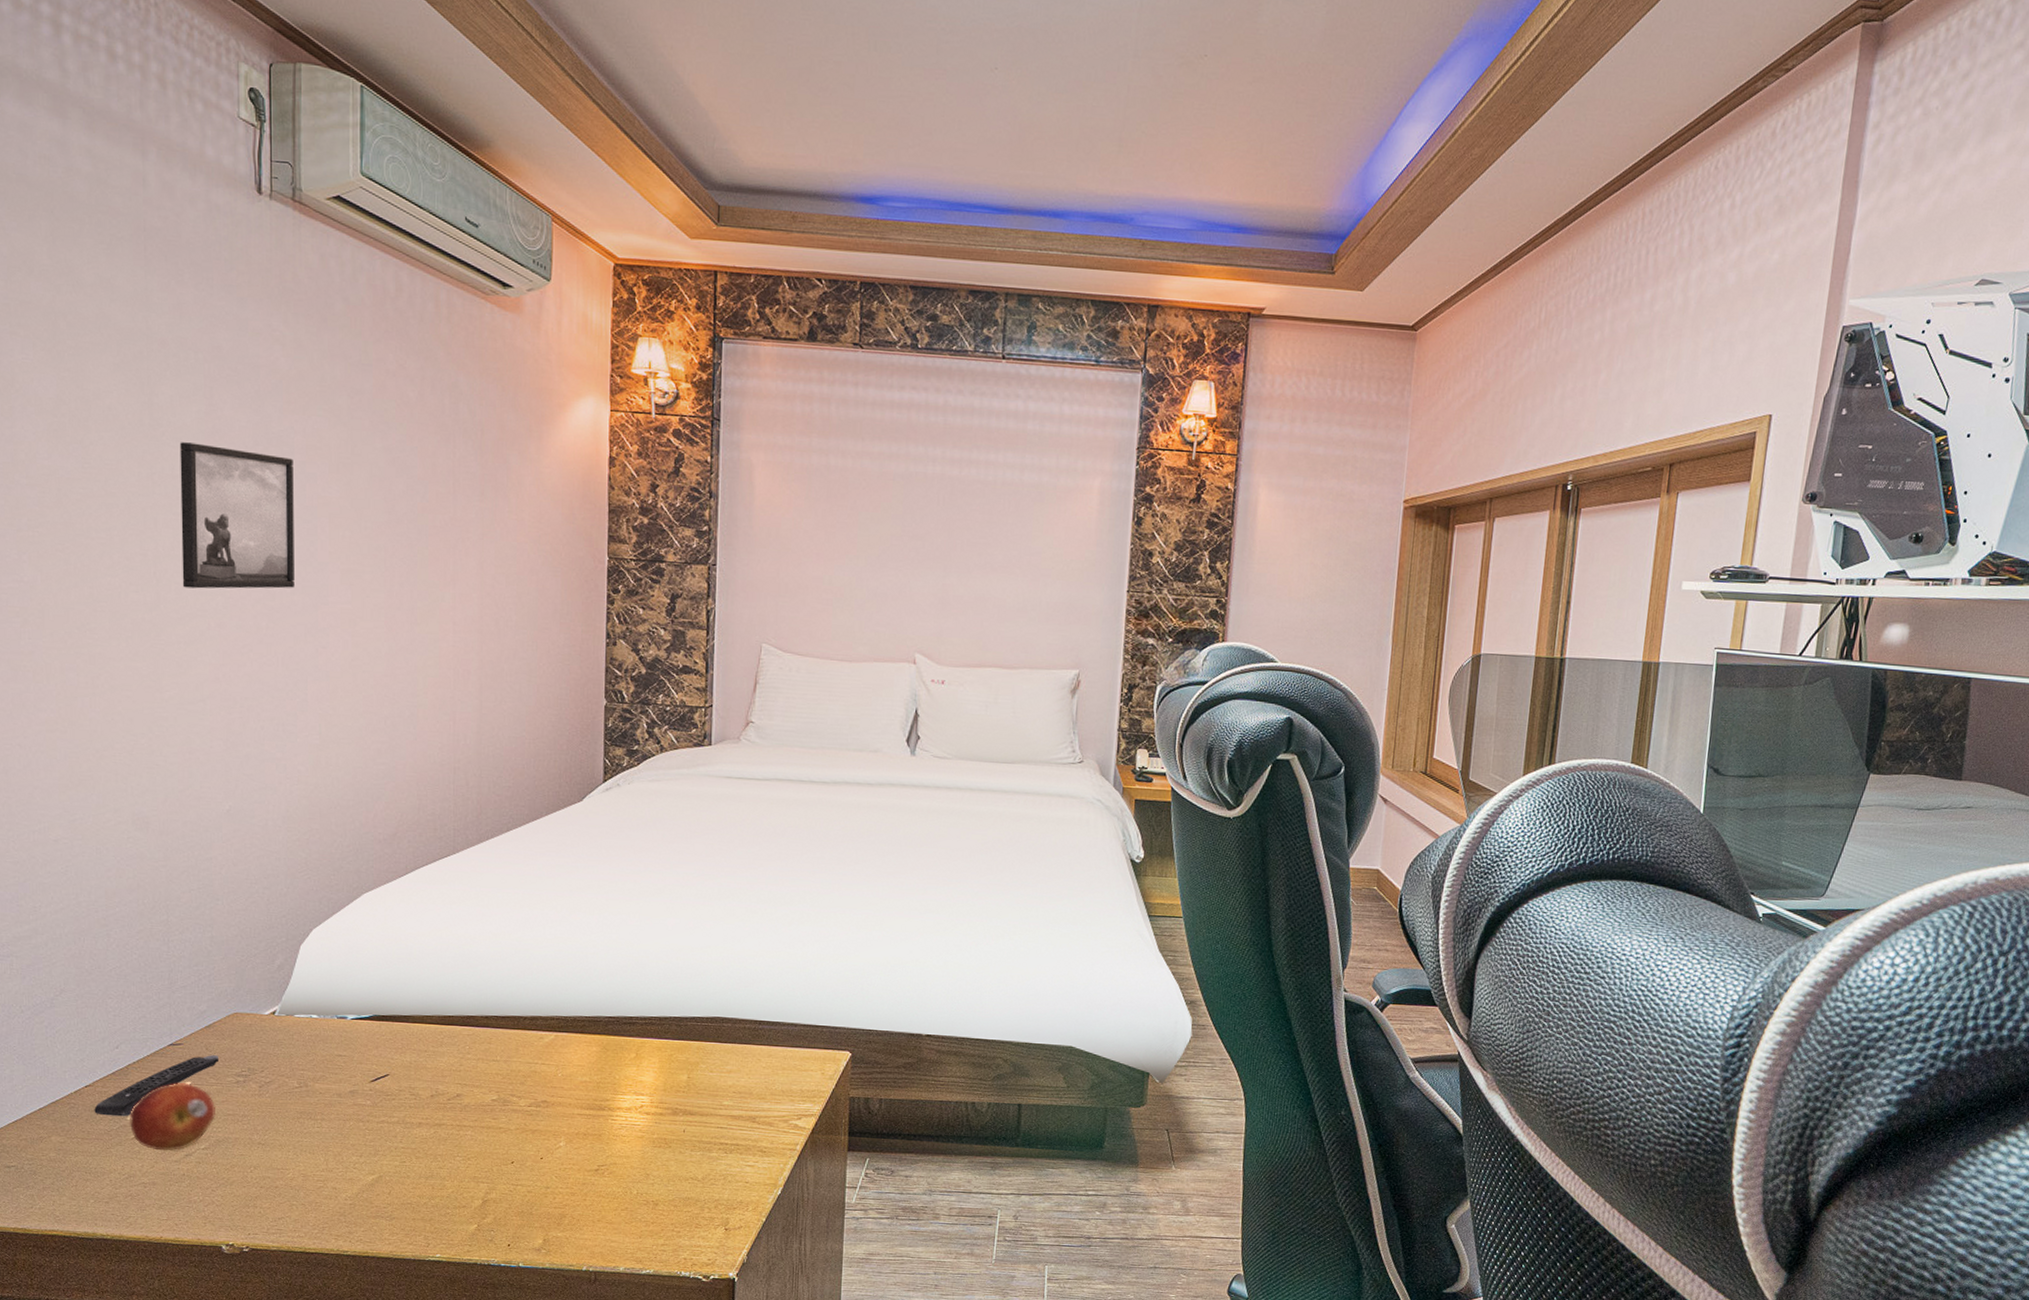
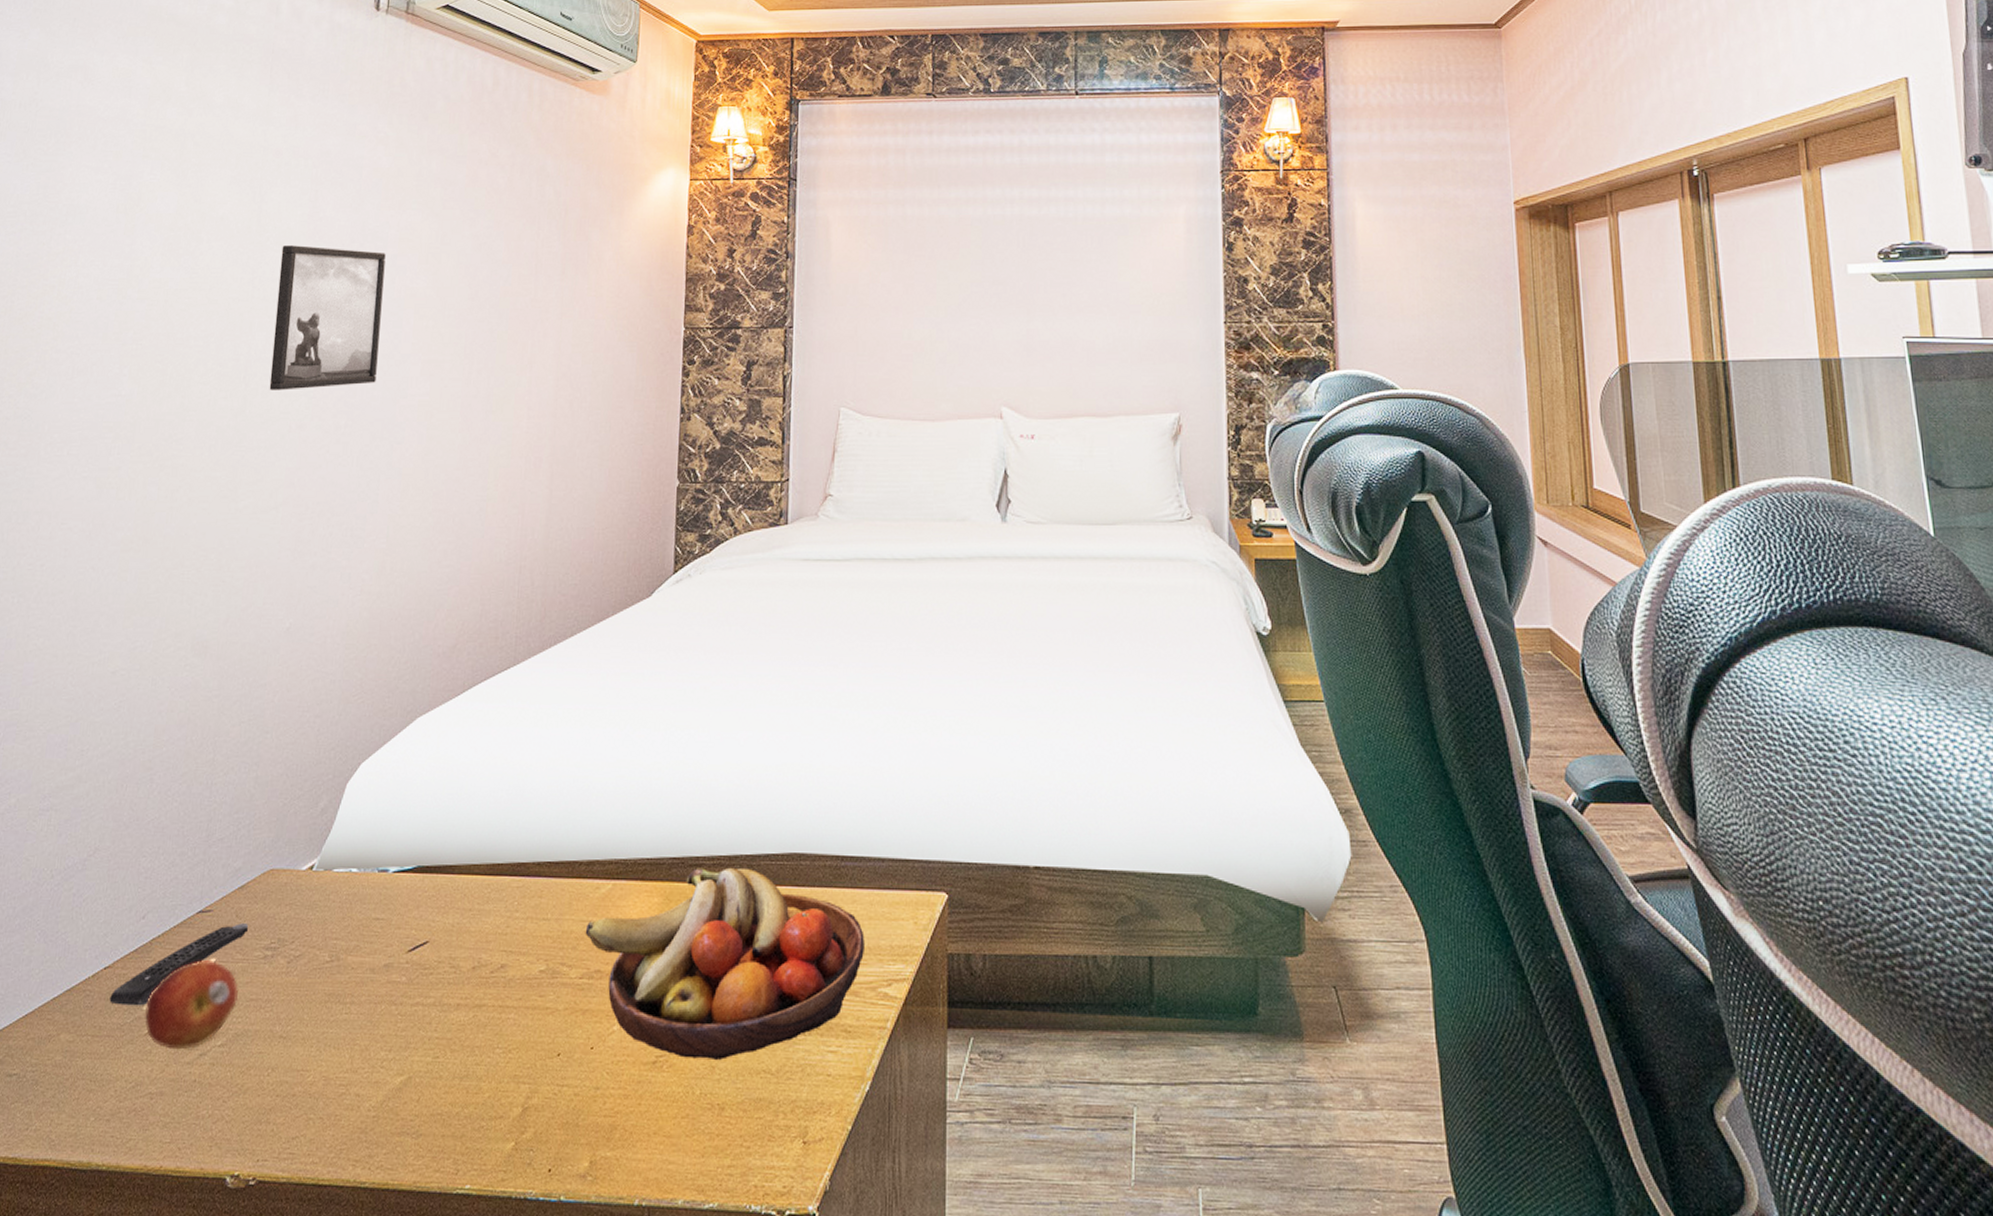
fruit bowl: none [531,1025,779,1169] -> present [585,867,865,1060]

